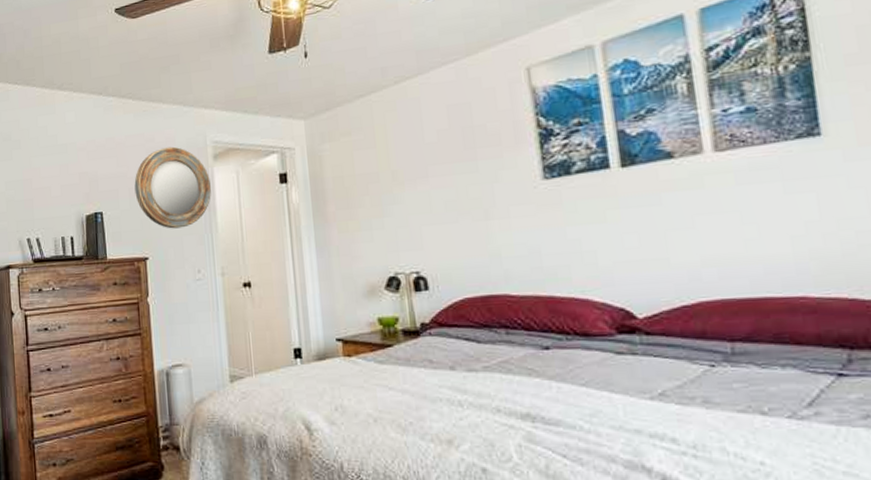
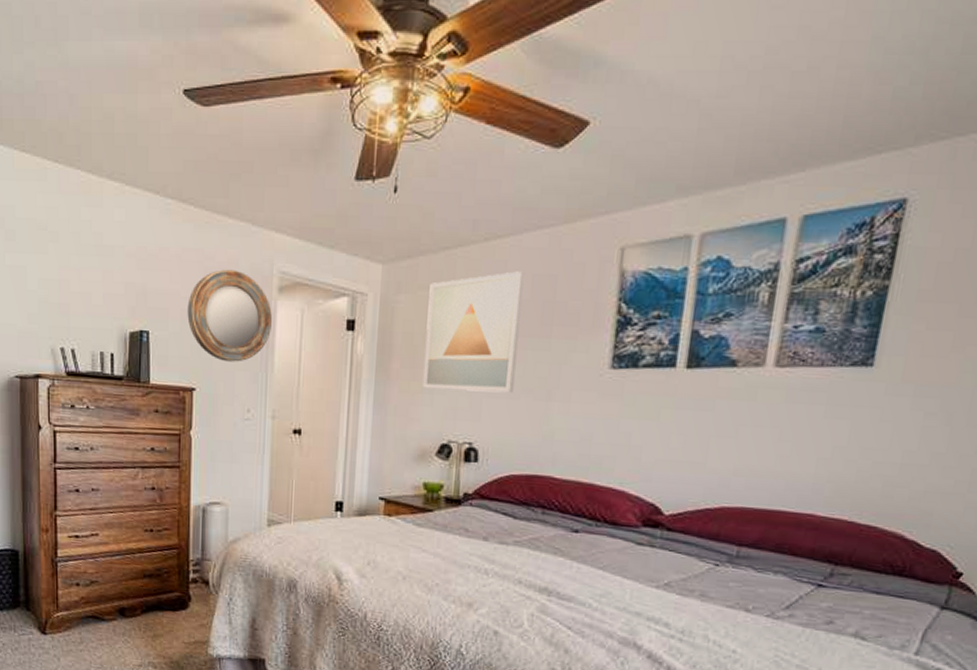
wall art: none [351,104,450,226] -> present [422,271,525,394]

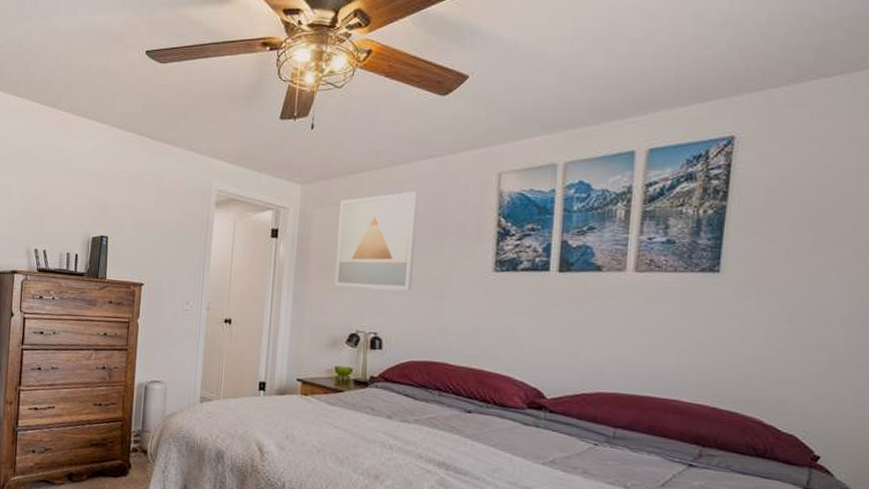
home mirror: present [187,269,272,362] -> none [140,187,210,263]

